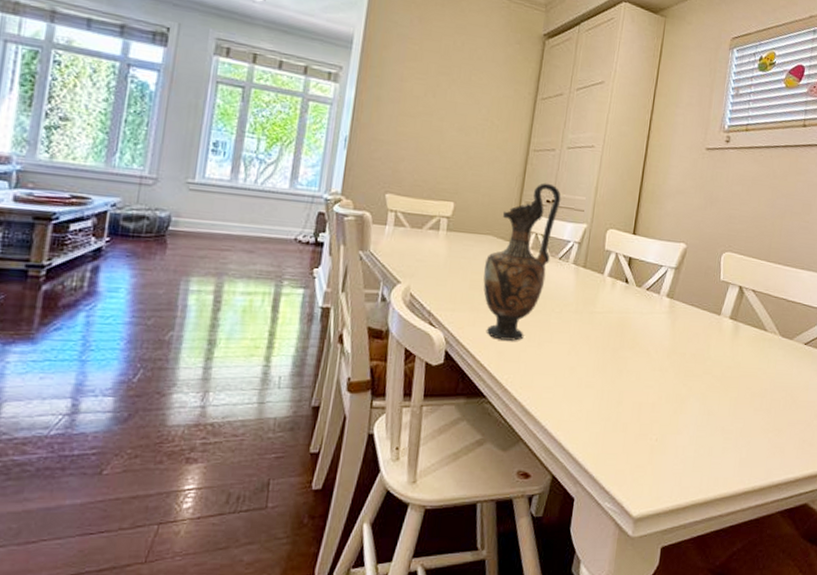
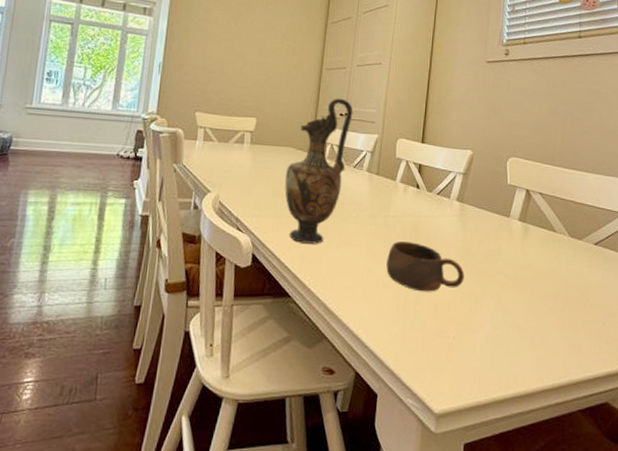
cup: none [589,339,671,393] -> present [386,241,465,292]

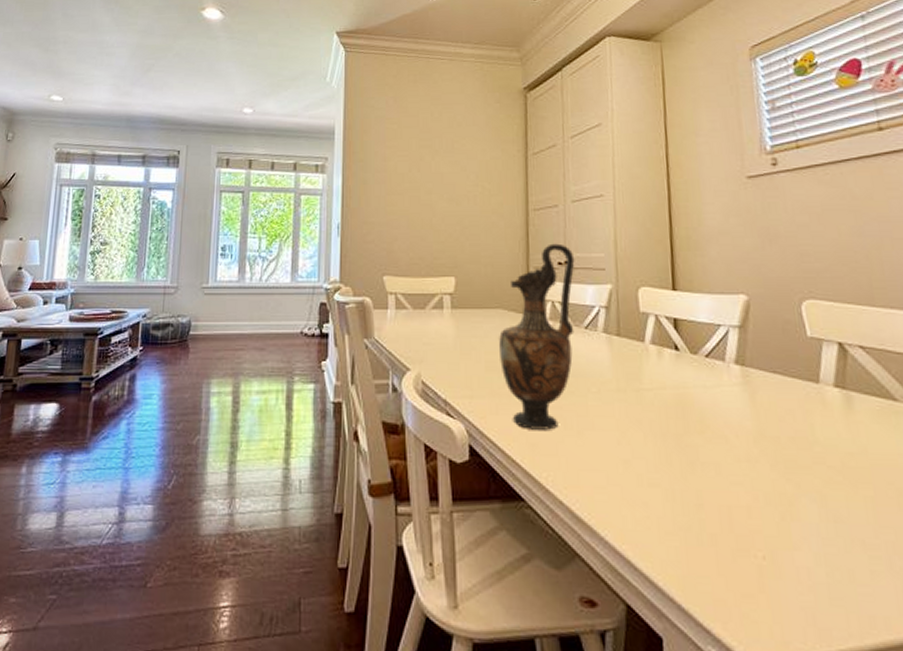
cup: present [386,241,465,292] -> none [647,423,766,492]

